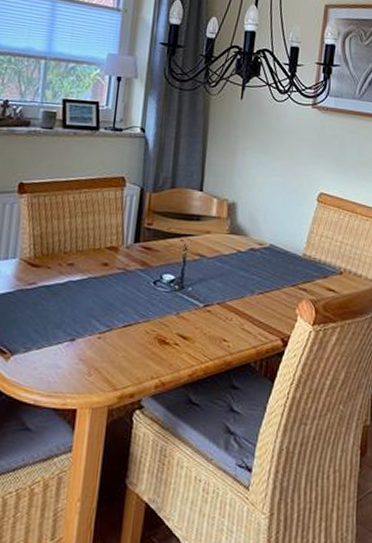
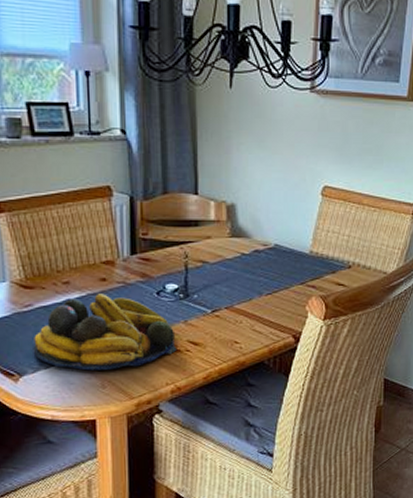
fruit bowl: none [28,278,167,357] -> present [33,293,178,371]

